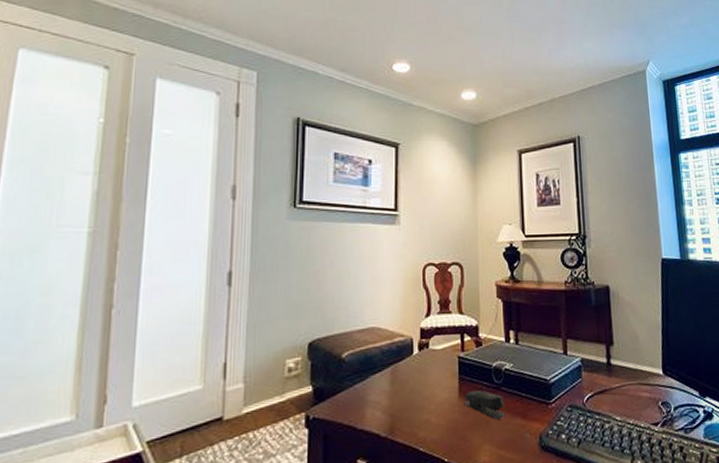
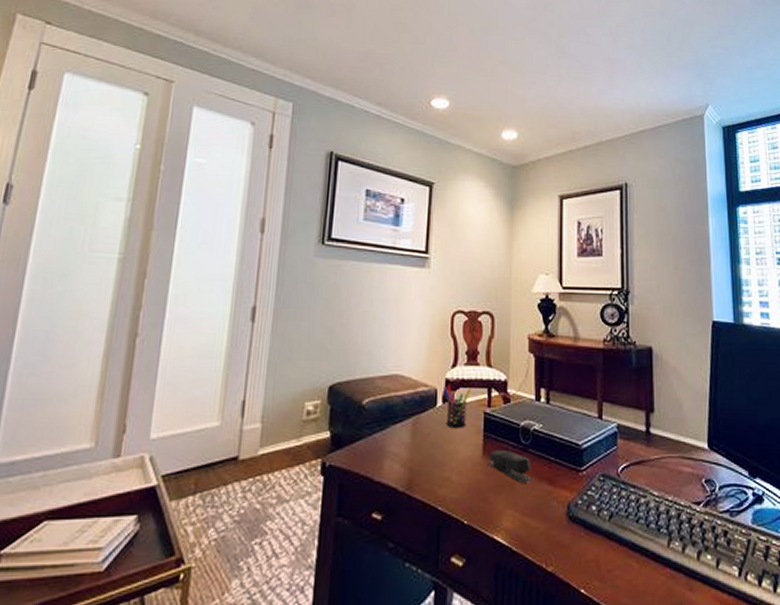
pen holder: none [418,333,446,374] -> present [442,384,472,429]

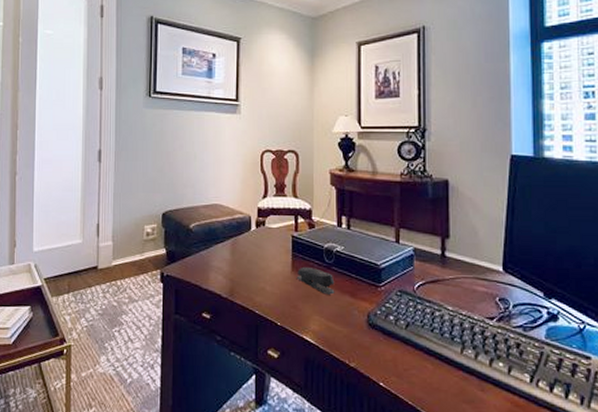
pen holder: present [442,384,472,429] -> none [255,212,281,249]

